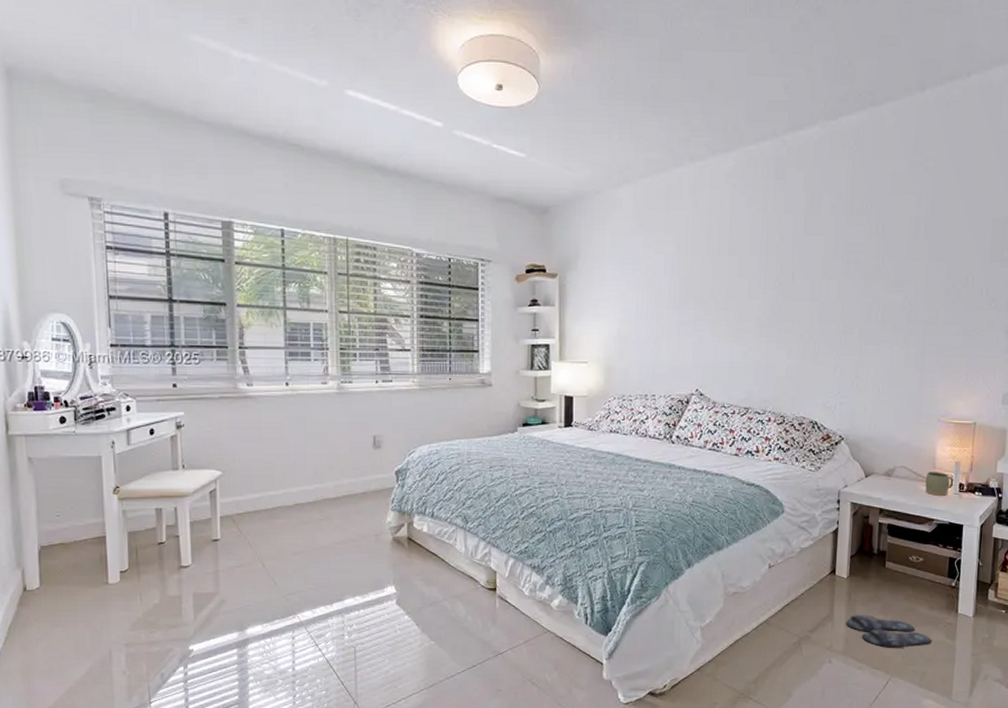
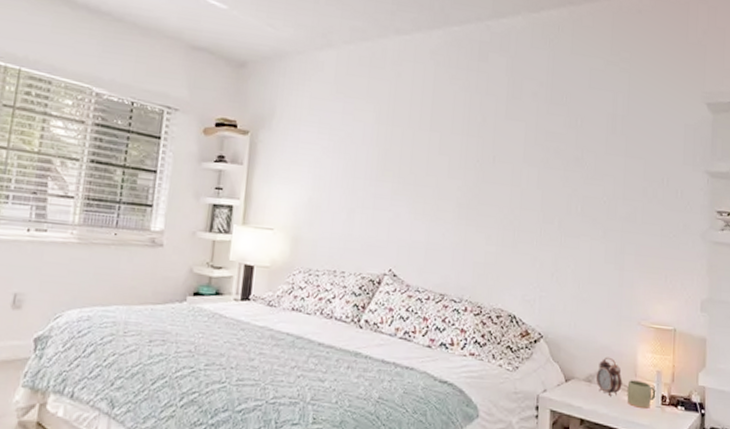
alarm clock: none [895,452,921,487] -> present [595,357,622,396]

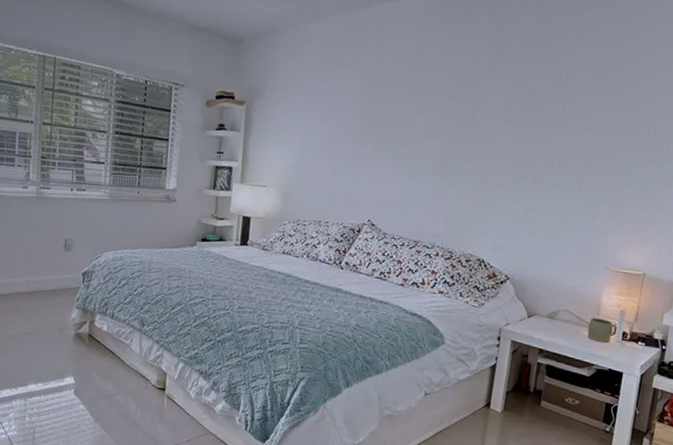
alarm clock: present [595,357,622,396] -> none [558,297,585,331]

